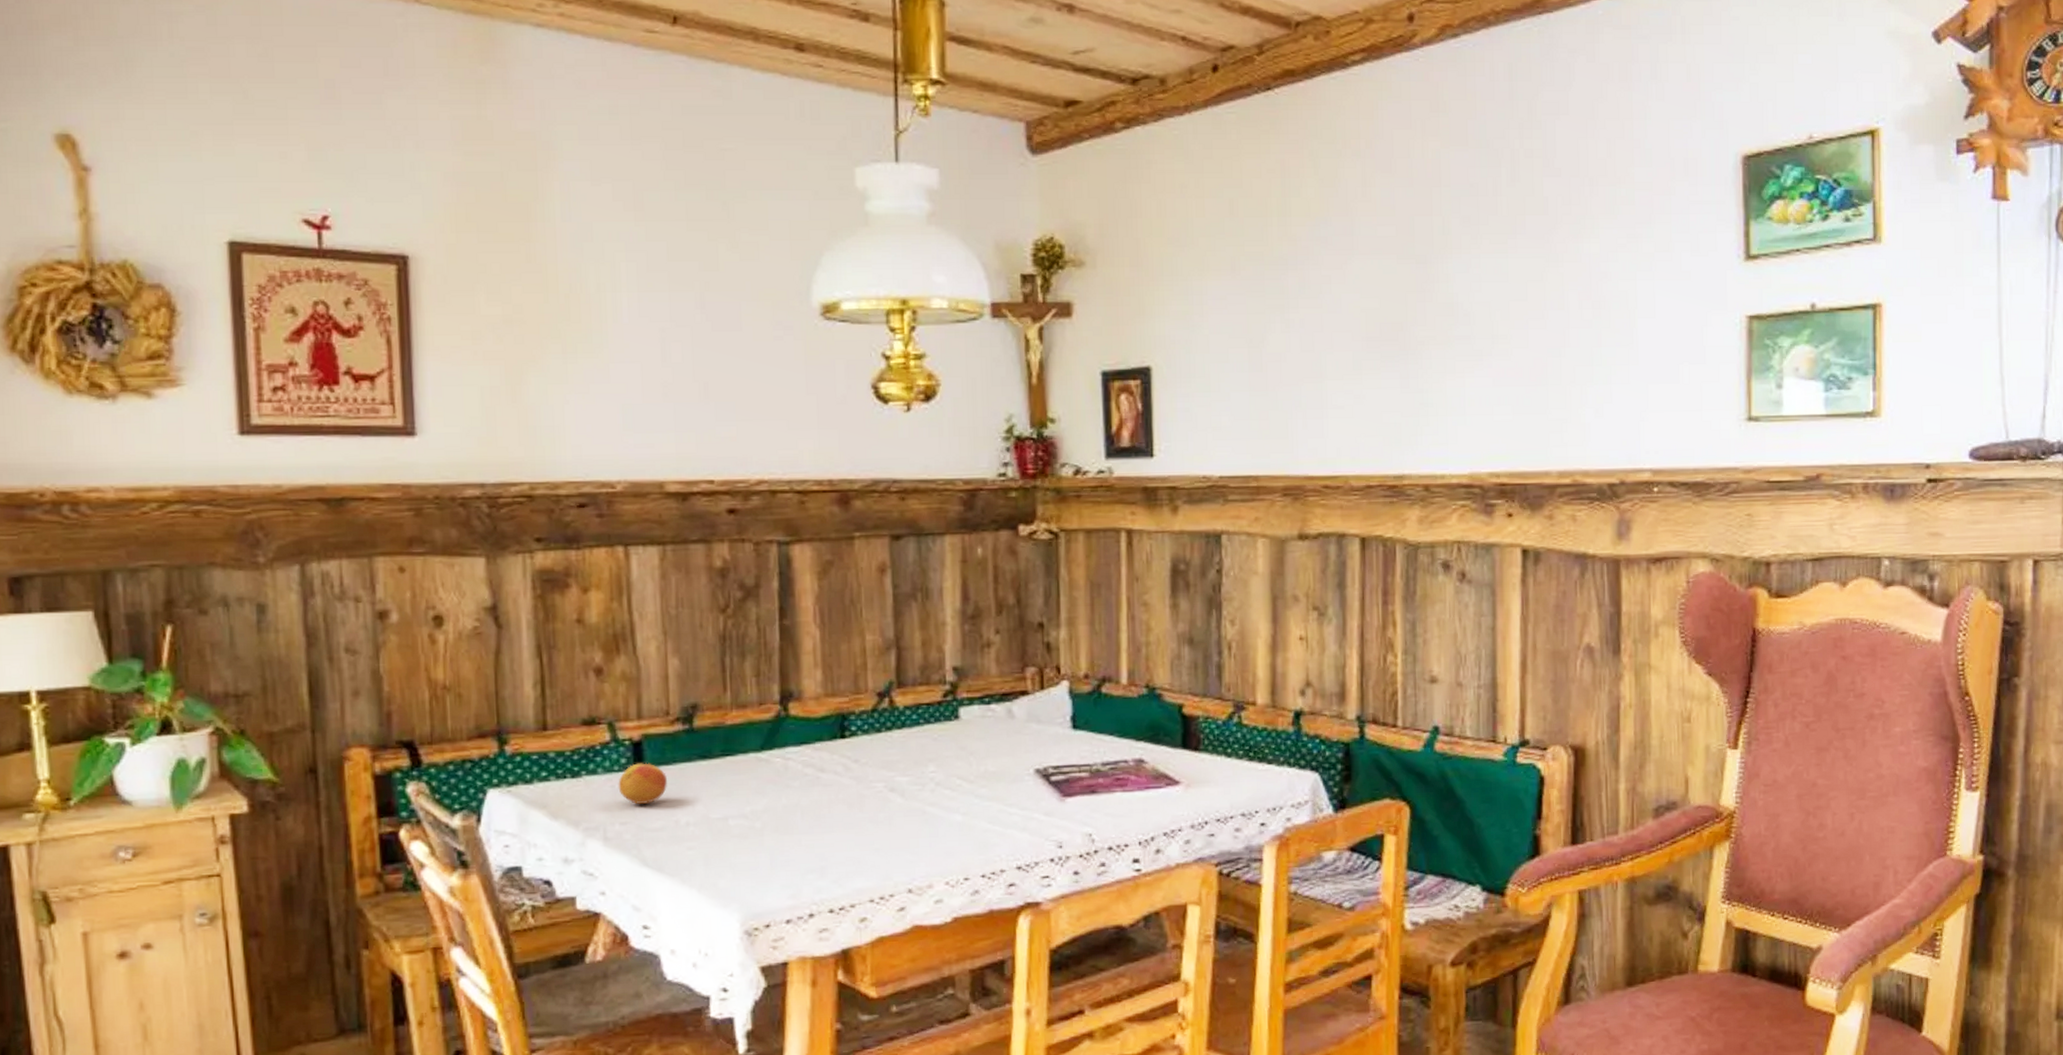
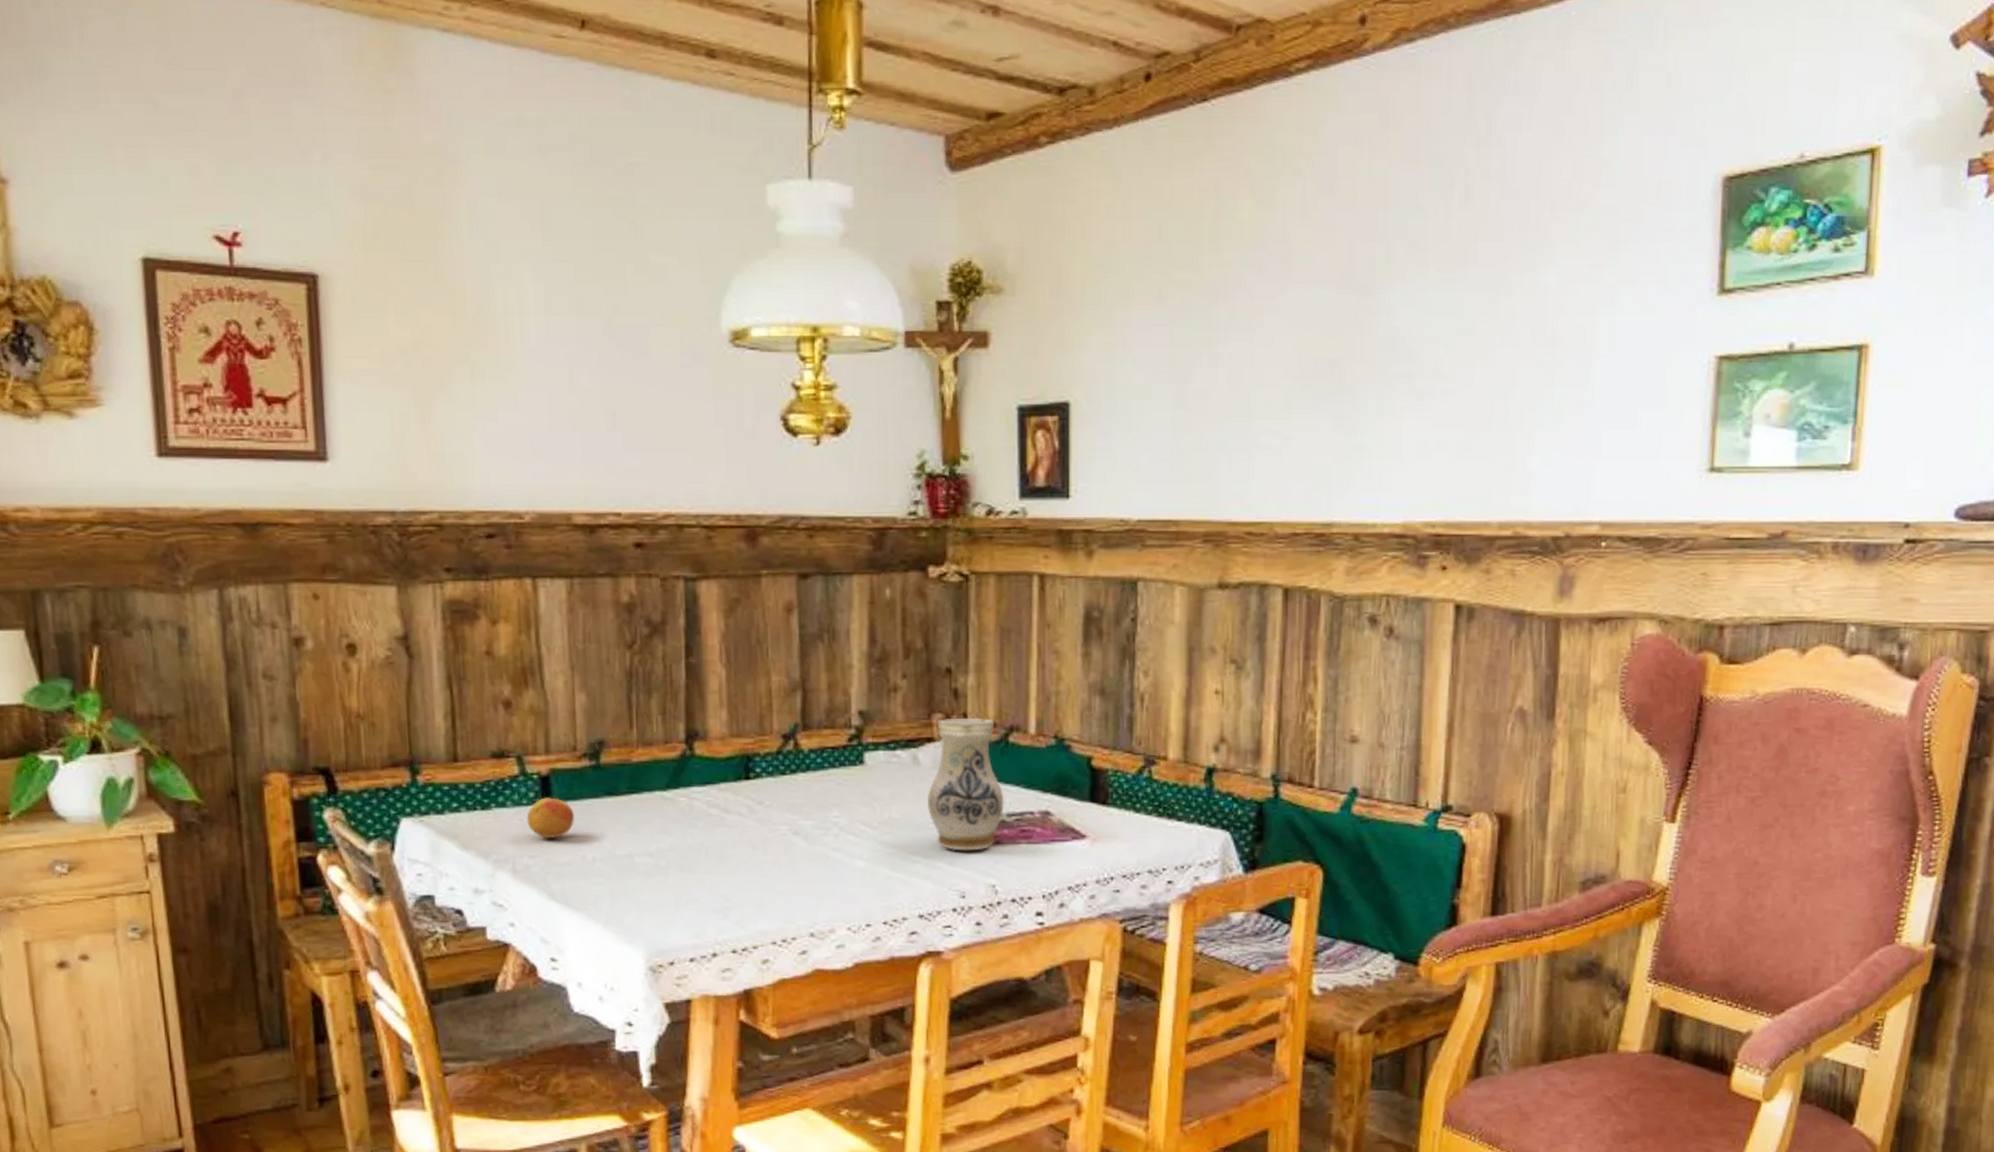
ceramic pitcher: none [1023,670,1099,802] -> present [928,717,1004,851]

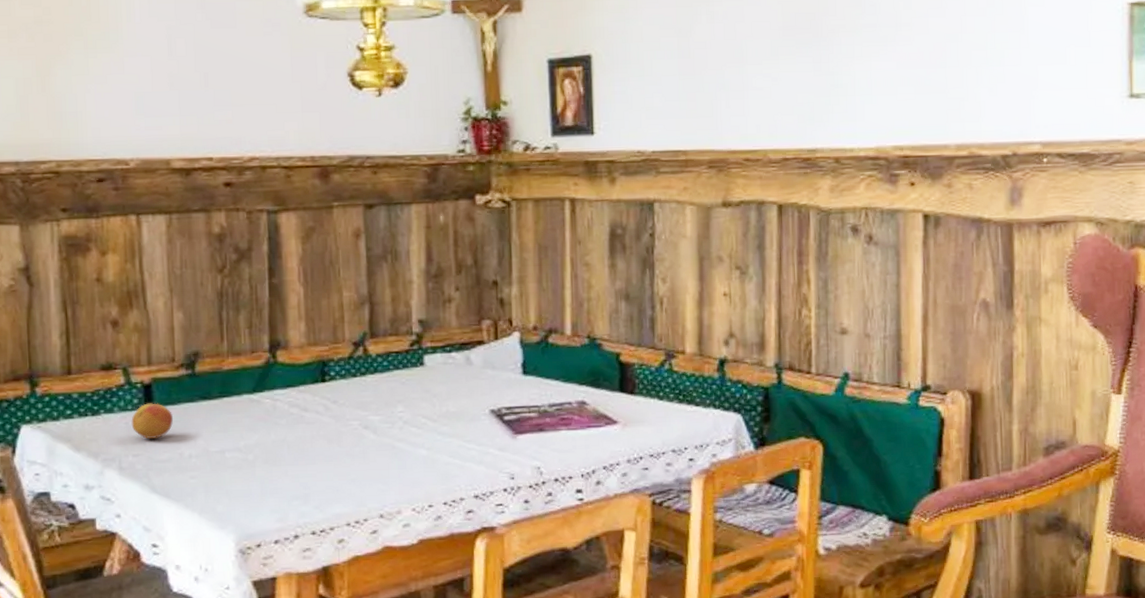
ceramic pitcher: present [928,717,1004,851] -> none [480,322,546,439]

